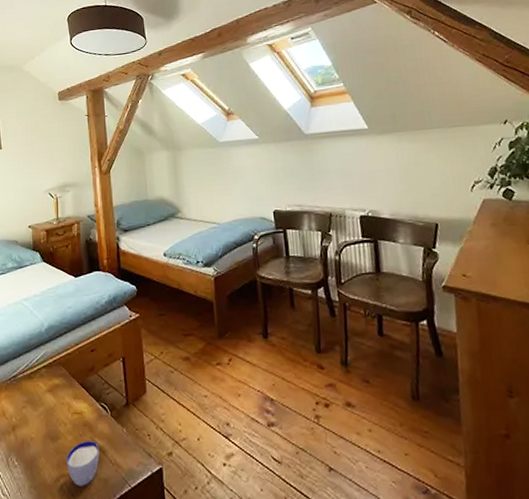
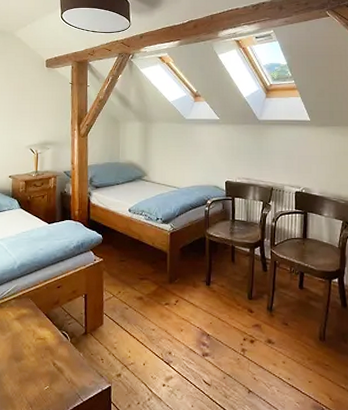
cup: present [66,441,99,486] -> none [28,362,58,399]

